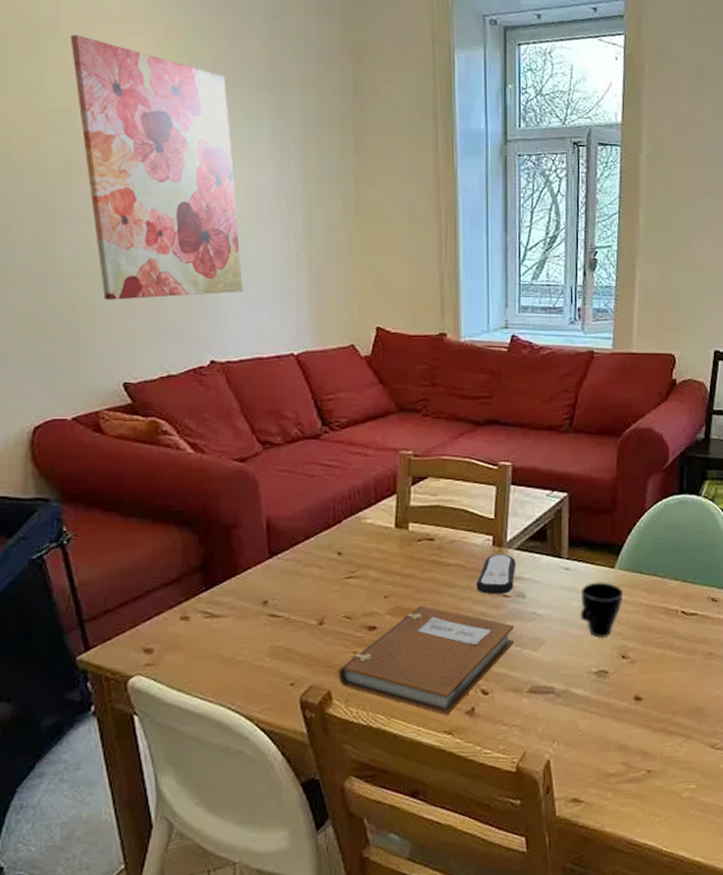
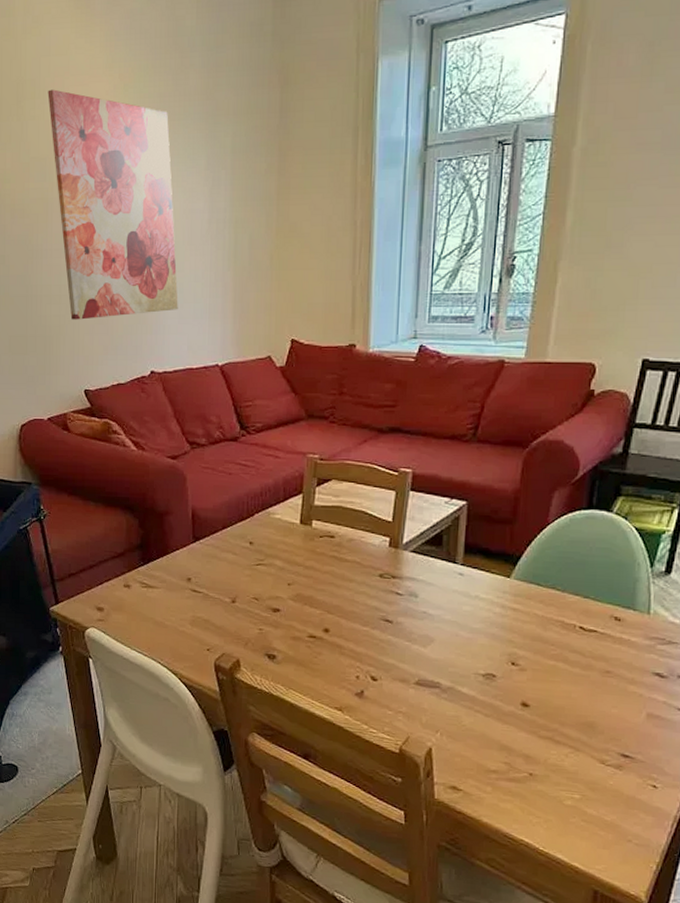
notebook: present [338,605,515,716] -> none [246,595,406,694]
remote control: present [476,553,516,595] -> none [371,554,411,592]
cup: present [580,582,624,639] -> none [472,589,518,644]

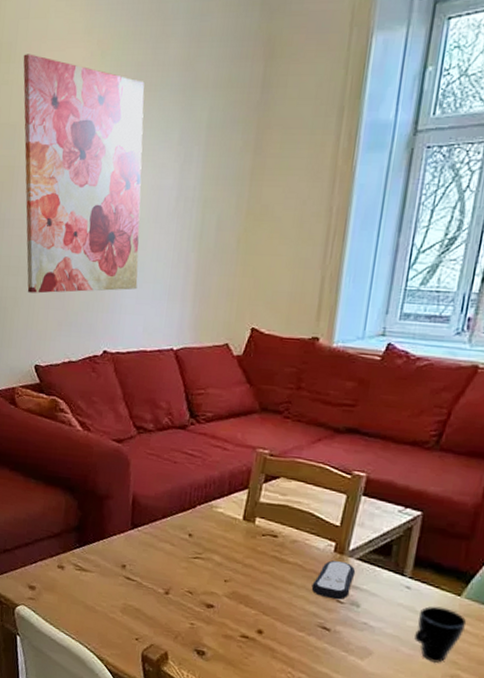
remote control: none [371,554,411,592] -> present [311,560,356,600]
cup: none [472,589,518,644] -> present [414,606,467,664]

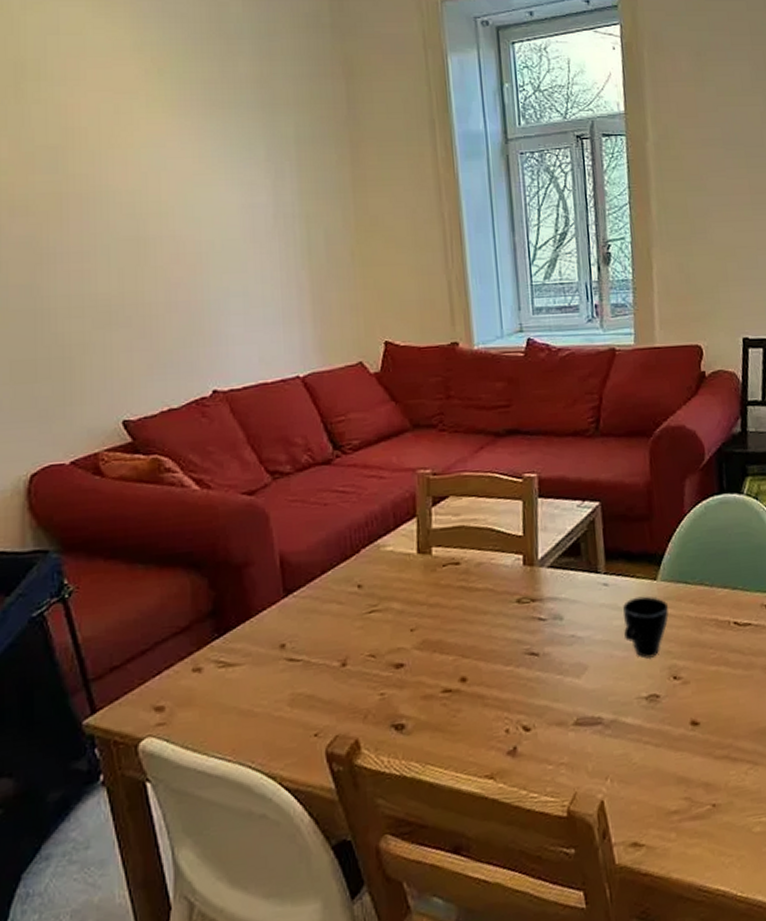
wall art: present [23,54,145,294] -> none [57,71,243,336]
remote control: present [311,560,356,600] -> none [508,573,551,619]

